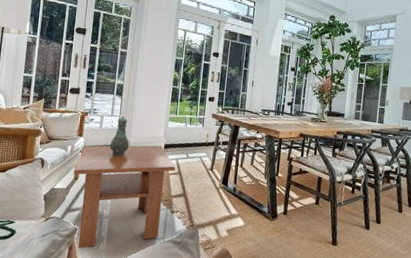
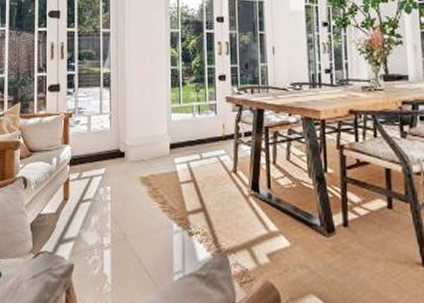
coffee table: present [73,145,176,248] -> none [62,146,188,291]
vase: present [110,116,129,156] -> none [102,112,126,165]

